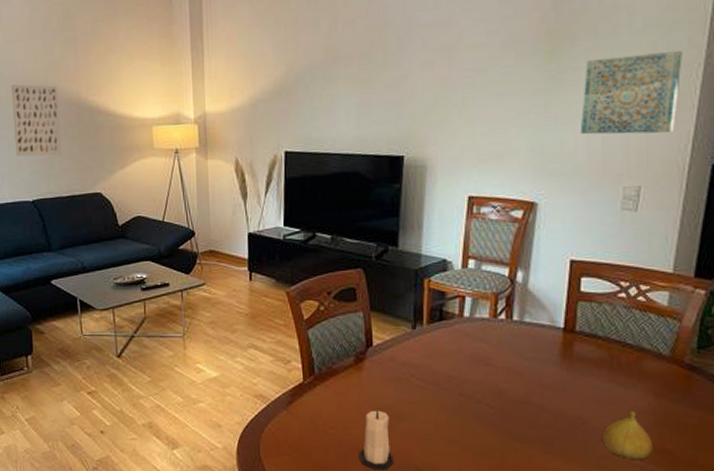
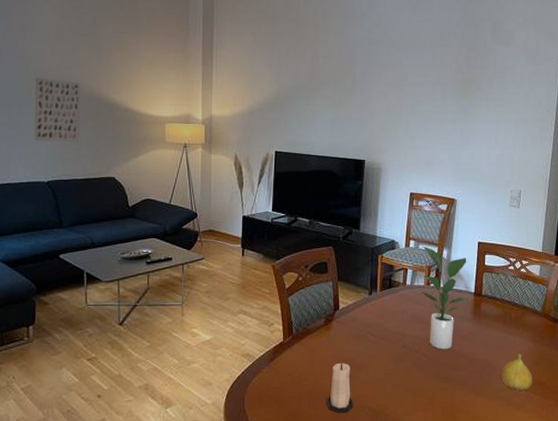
potted plant: none [486,267,558,401] -> present [422,247,471,350]
wall art: present [580,51,682,135] -> none [483,100,544,155]

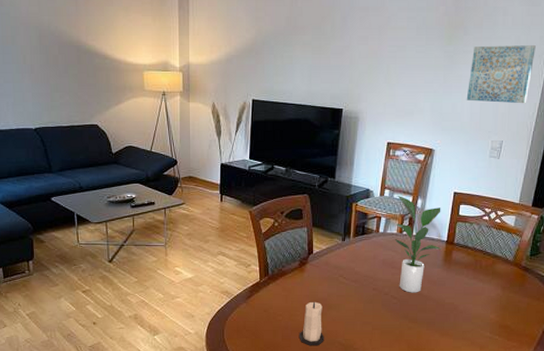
wall art: present [34,78,81,143] -> none [16,25,63,90]
wall art: none [483,100,544,155] -> present [466,45,536,104]
fruit: present [501,353,533,390] -> none [467,299,498,332]

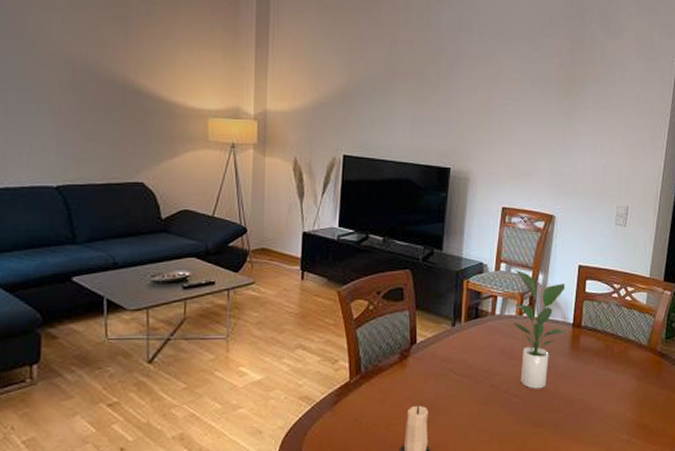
wall art: present [466,45,536,104] -> none [587,101,656,166]

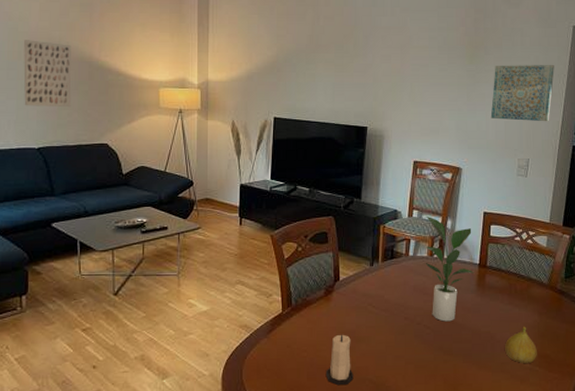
wall art: none [40,56,101,139] -> present [24,40,72,108]
wall art: none [587,101,656,166] -> present [490,65,554,122]
fruit: none [600,393,635,434] -> present [505,326,537,363]

